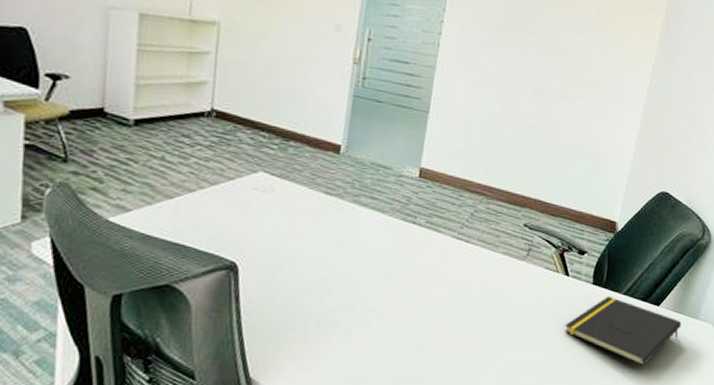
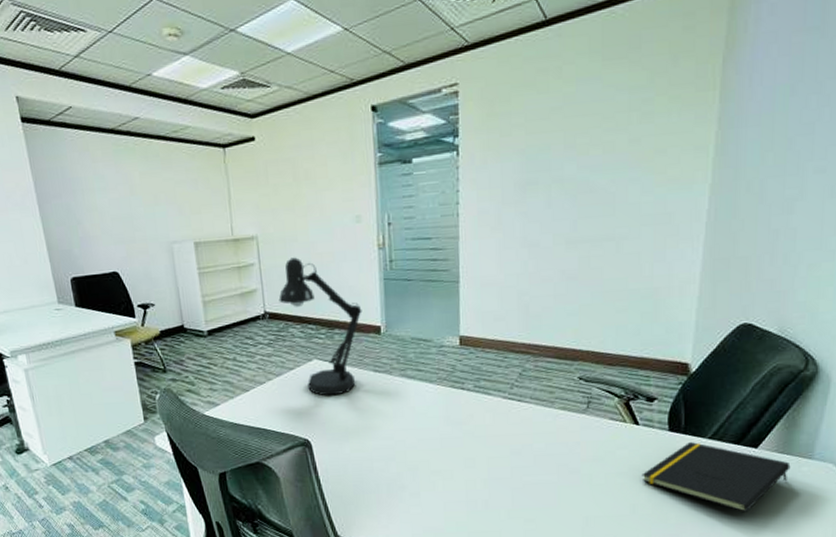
desk lamp: none [231,54,324,216] -> present [278,257,362,396]

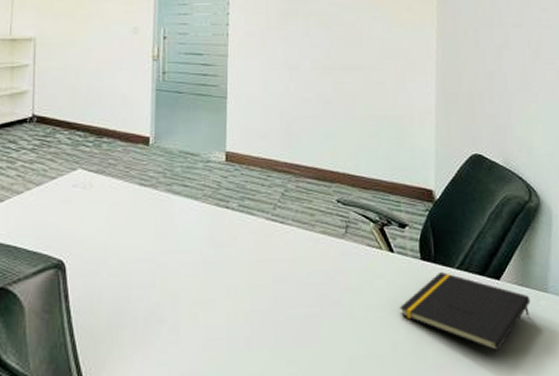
desk lamp: present [278,257,362,396] -> none [49,62,133,211]

